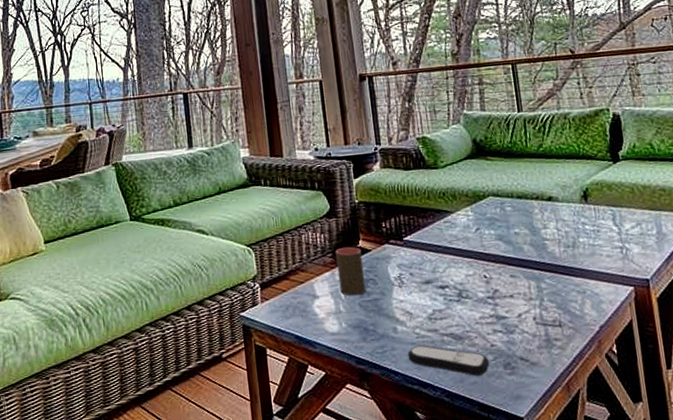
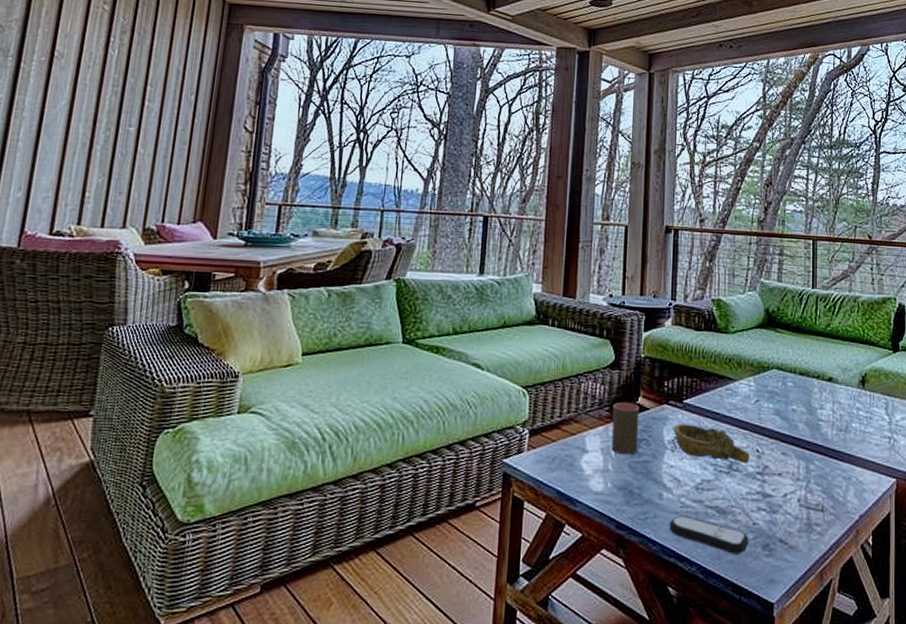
decorative bowl: none [398,259,478,290] -> present [674,423,749,463]

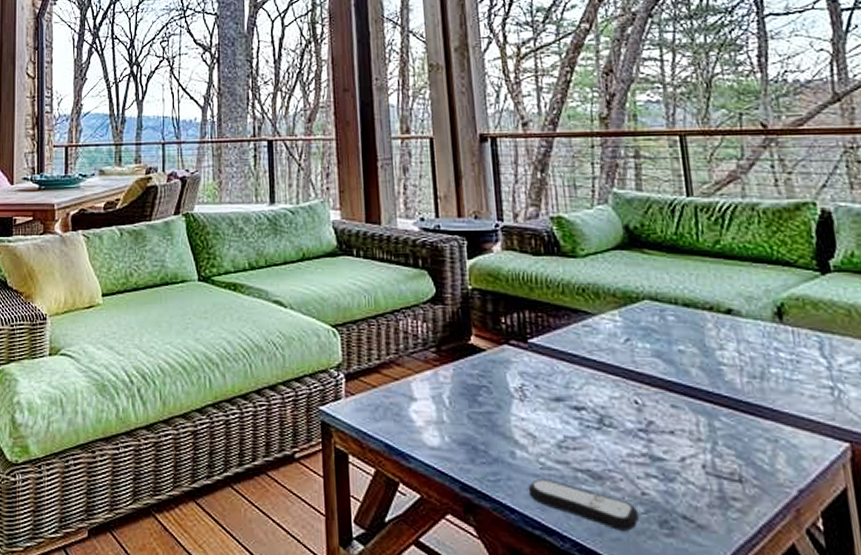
cup: present [611,402,640,455] -> none [440,342,477,404]
decorative bowl: present [674,423,749,463] -> none [520,367,626,417]

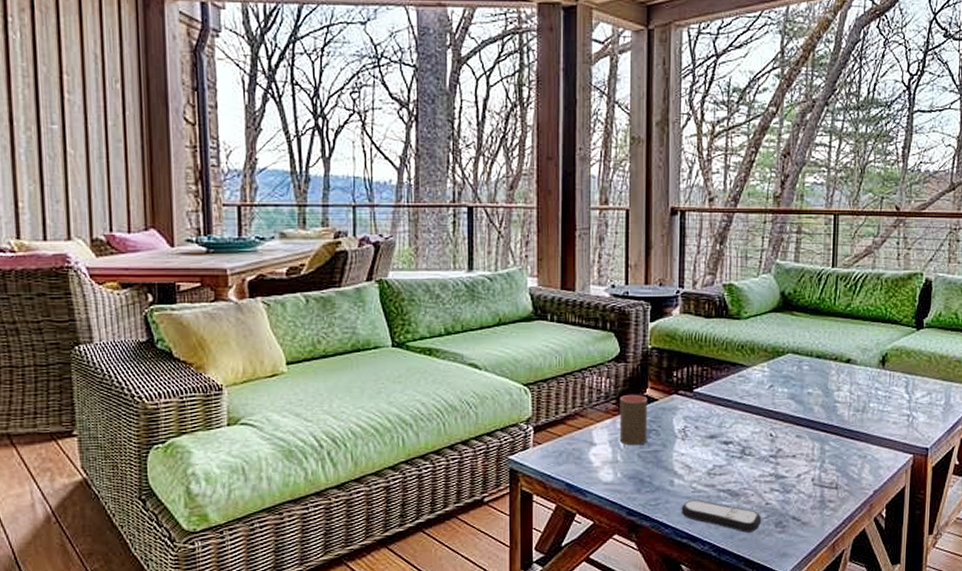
cup: none [440,342,477,404] -> present [619,394,648,446]

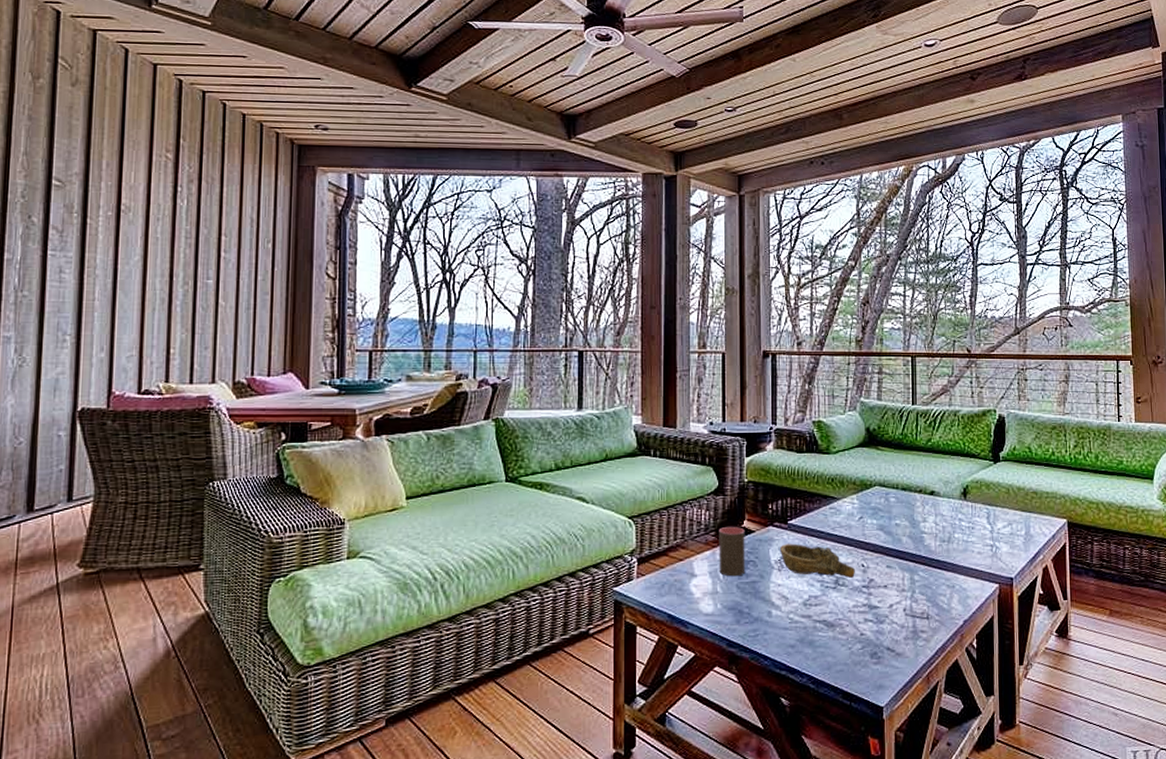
remote control: present [681,500,762,533] -> none [779,631,858,664]
decorative bowl: none [685,412,763,448] -> present [780,543,855,578]

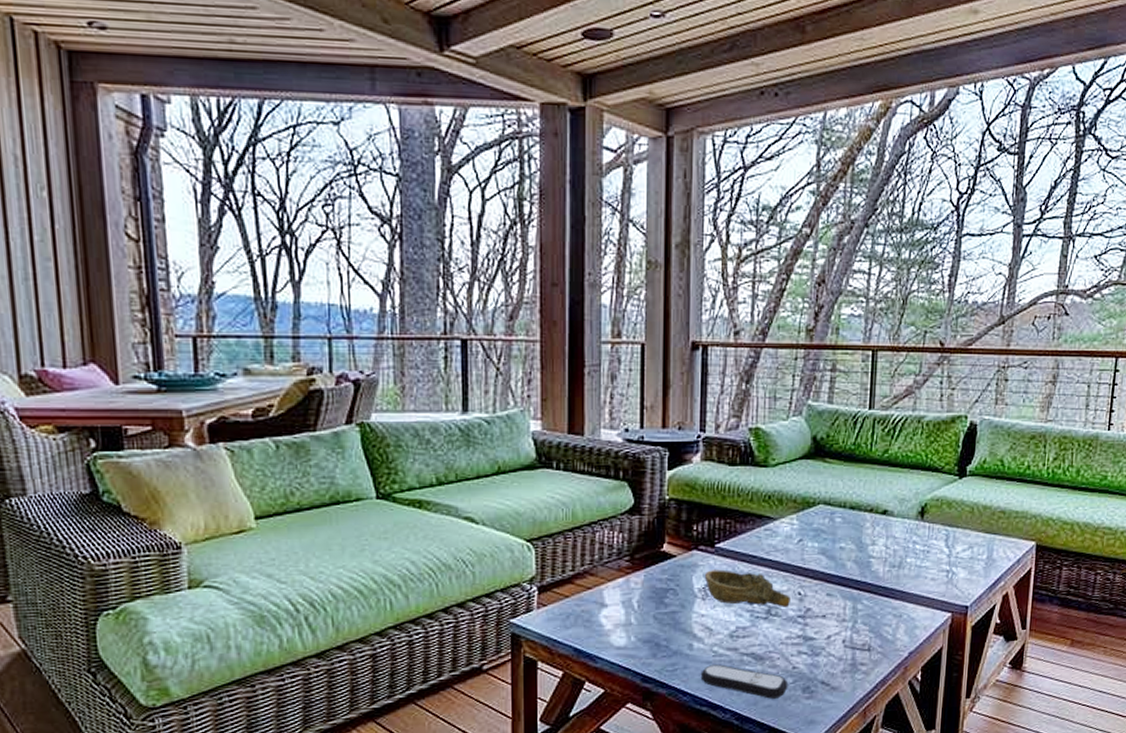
cup: present [719,526,745,577] -> none [633,550,665,607]
remote control: none [779,631,858,664] -> present [700,664,788,699]

